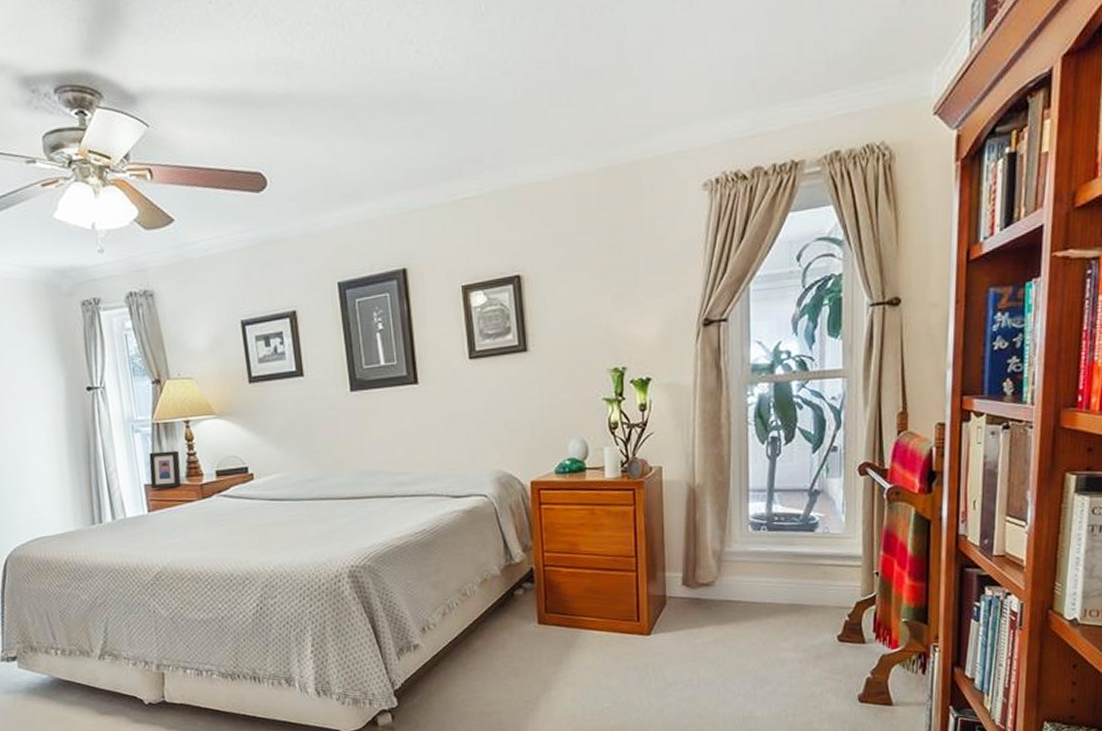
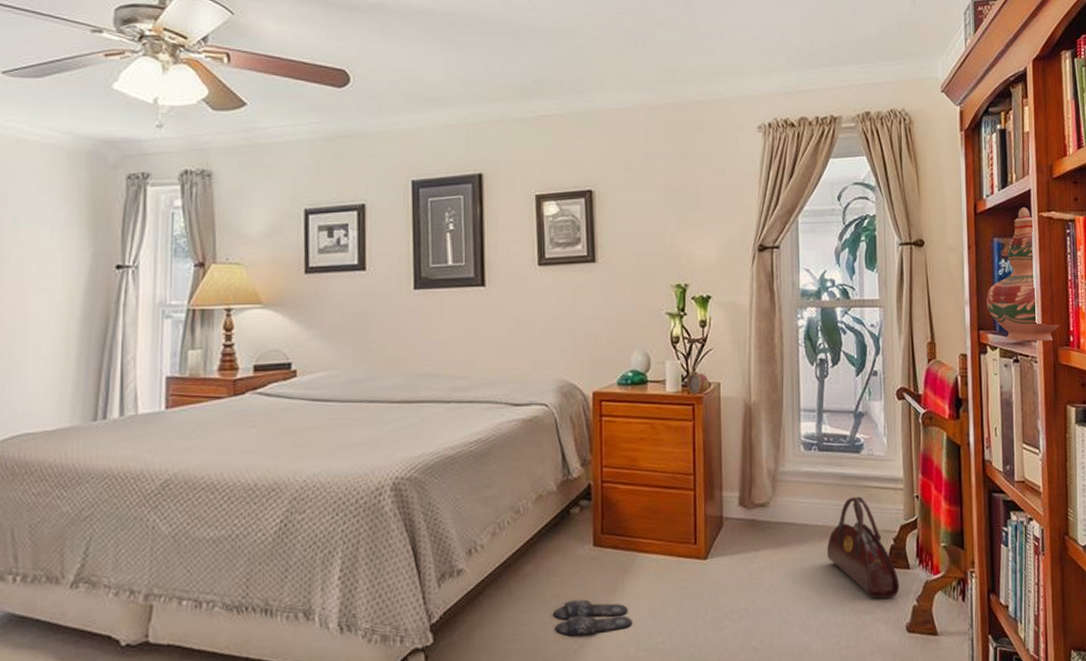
picture frame: present [149,450,181,489] -> none [174,340,215,383]
slippers: none [504,670,578,702] -> present [554,599,633,636]
handbag: none [775,574,853,671] -> present [827,496,900,599]
decorative vase: none [974,247,1069,405] -> present [987,206,1062,342]

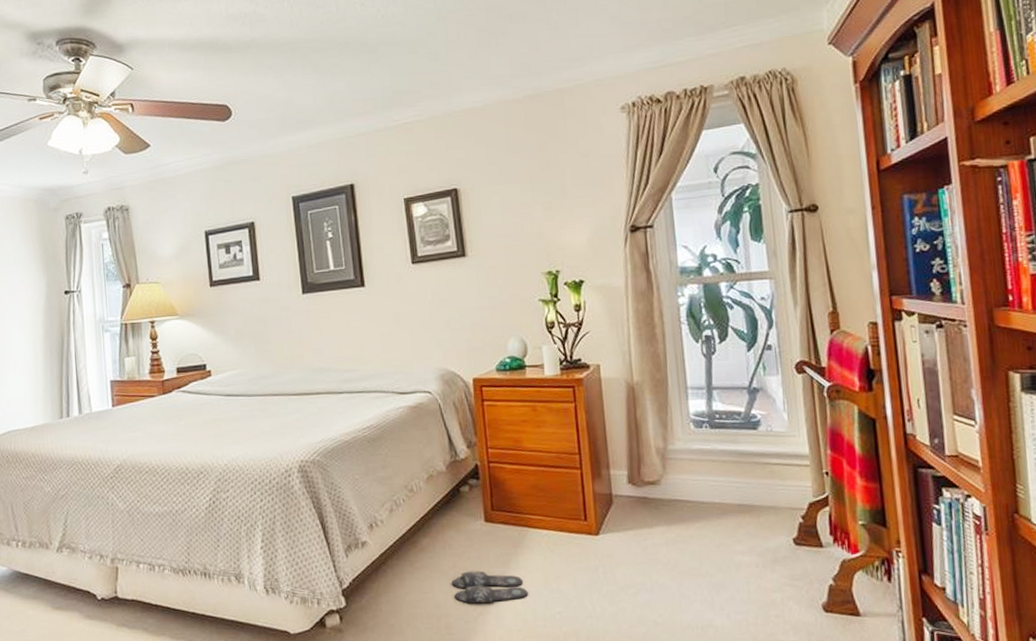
alarm clock: present [686,371,709,395] -> none [565,354,589,377]
handbag: present [827,496,900,599] -> none [726,473,813,577]
decorative vase: present [987,206,1062,342] -> none [898,157,997,305]

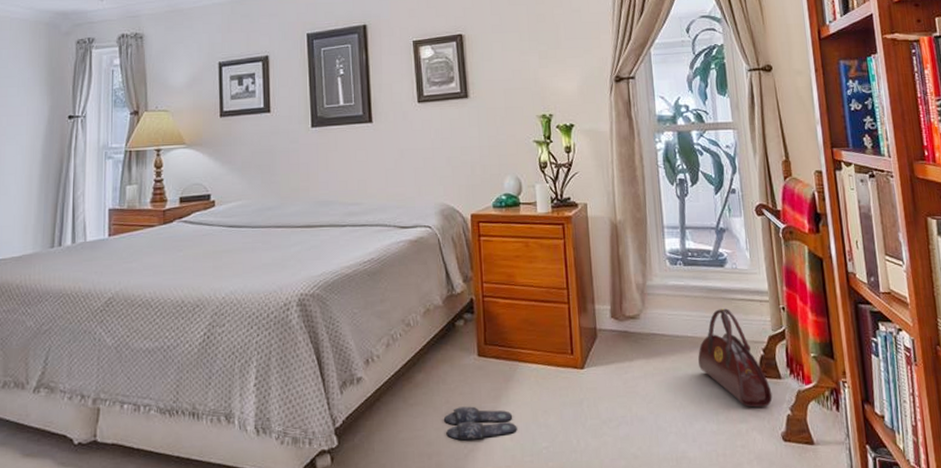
handbag: none [726,473,813,577] -> present [698,308,773,408]

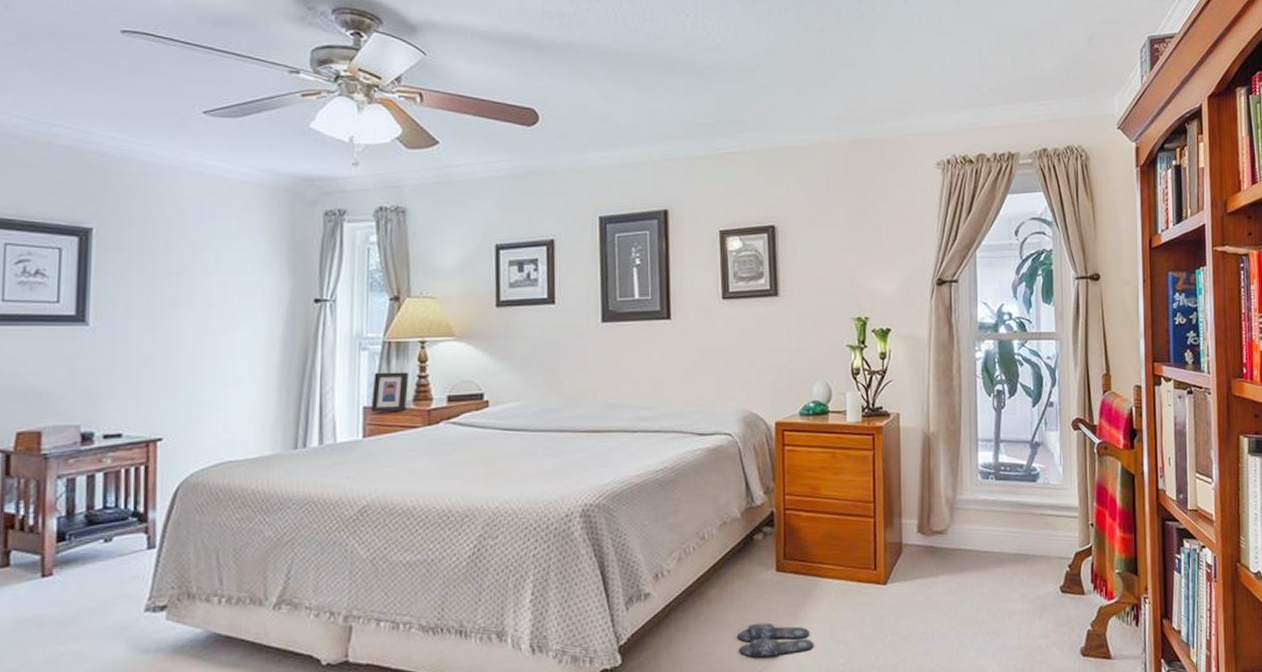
picture frame: none [115,177,147,214] -> present [370,372,410,413]
handbag: present [698,308,773,408] -> none [1004,524,1075,624]

